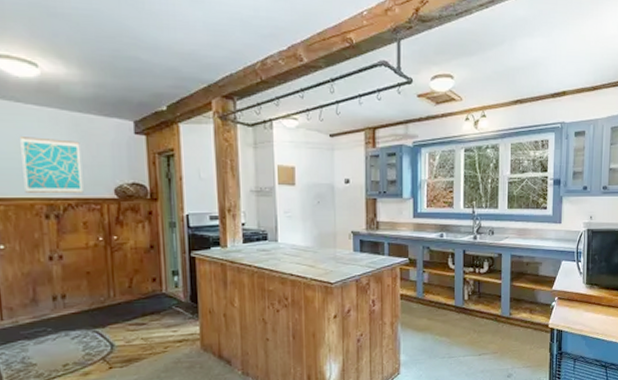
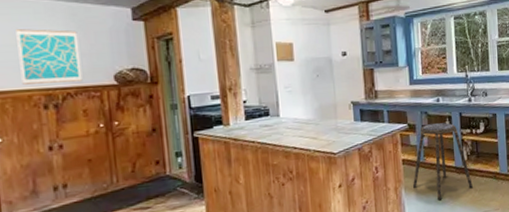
stool: none [410,259,472,338] -> present [413,122,473,200]

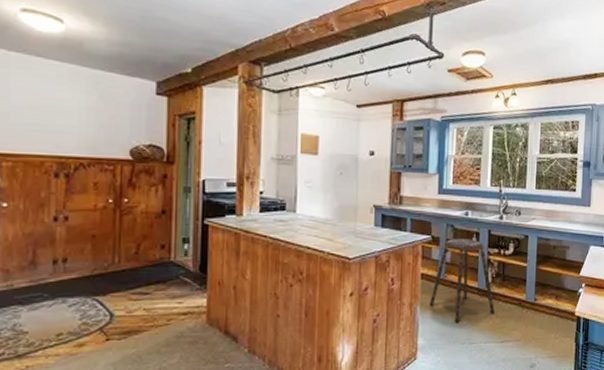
wall art: present [16,29,83,85] -> none [36,92,99,154]

